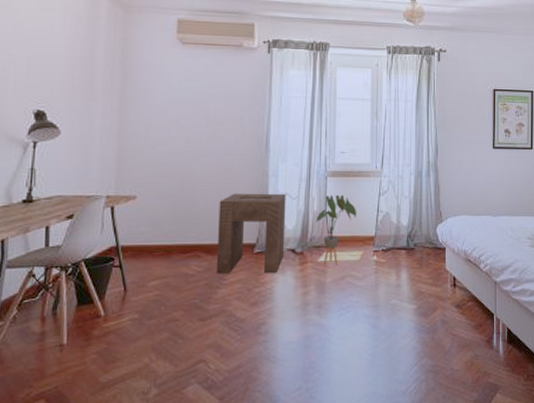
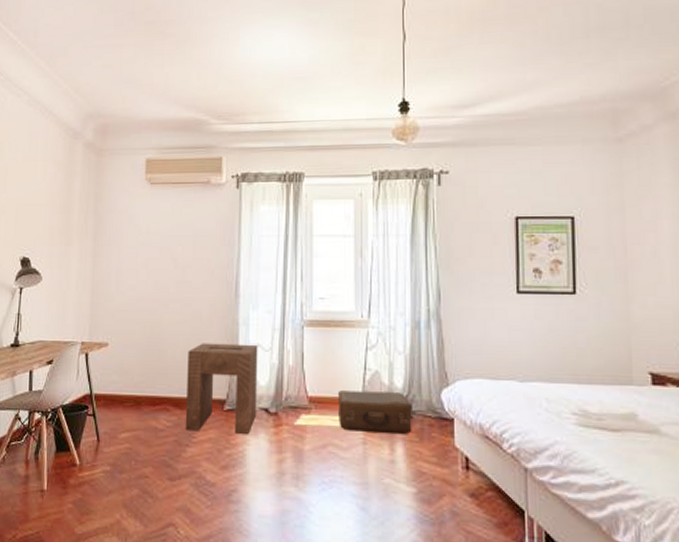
house plant: present [316,194,357,266] -> none [292,347,340,431]
suitcase: none [355,229,414,263] -> present [338,390,412,434]

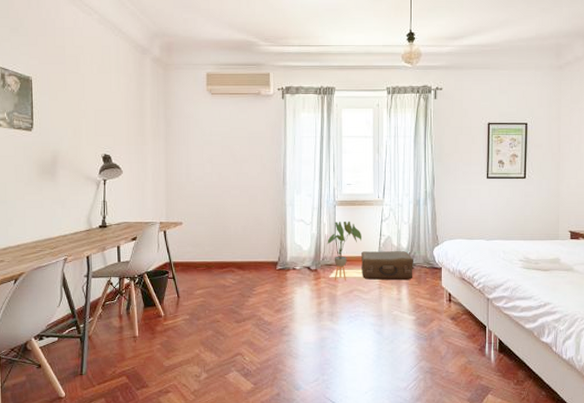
stool: present [185,343,258,434] -> none [246,220,302,286]
house plant: none [292,347,340,431] -> present [327,221,362,281]

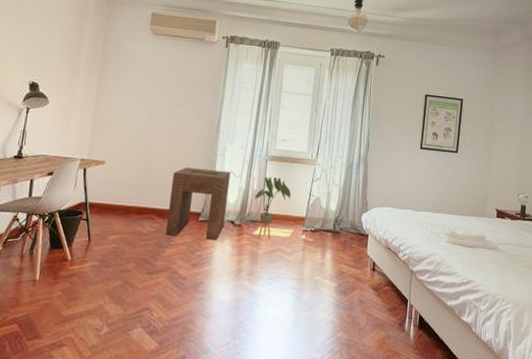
stool: none [246,220,302,286] -> present [165,167,231,240]
suitcase: present [361,251,413,280] -> none [286,210,341,244]

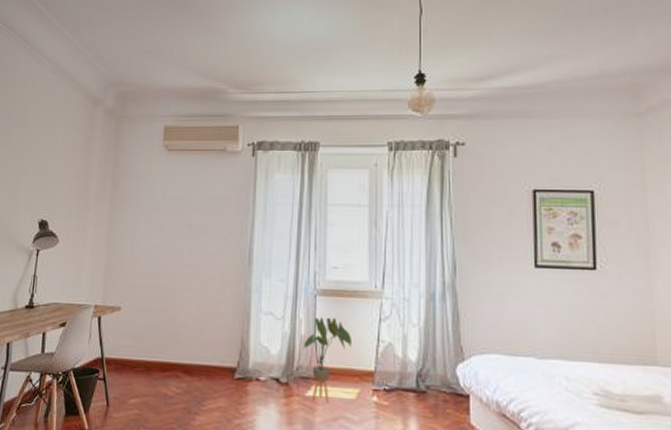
stool: present [165,167,231,240] -> none [194,309,270,404]

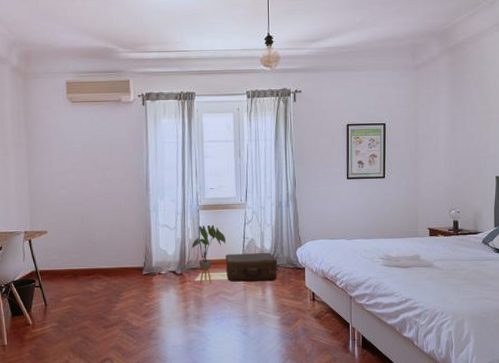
suitcase: none [350,362,426,409] -> present [226,253,277,282]

